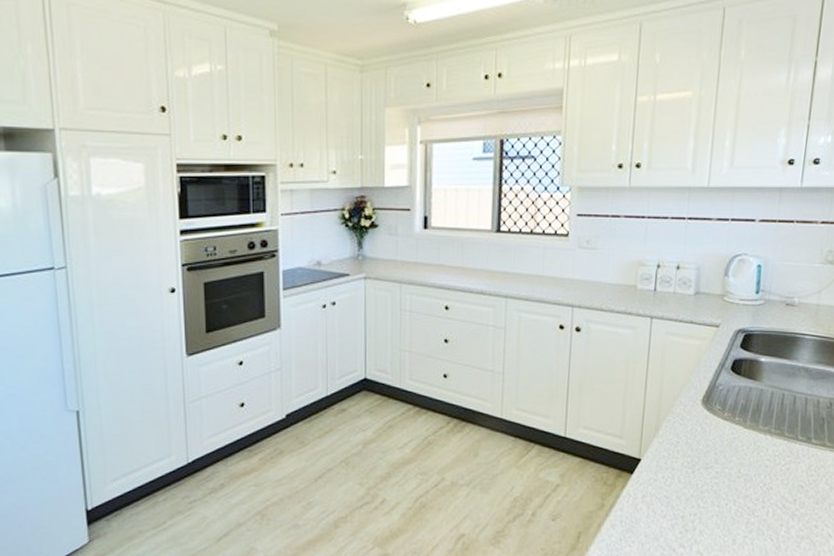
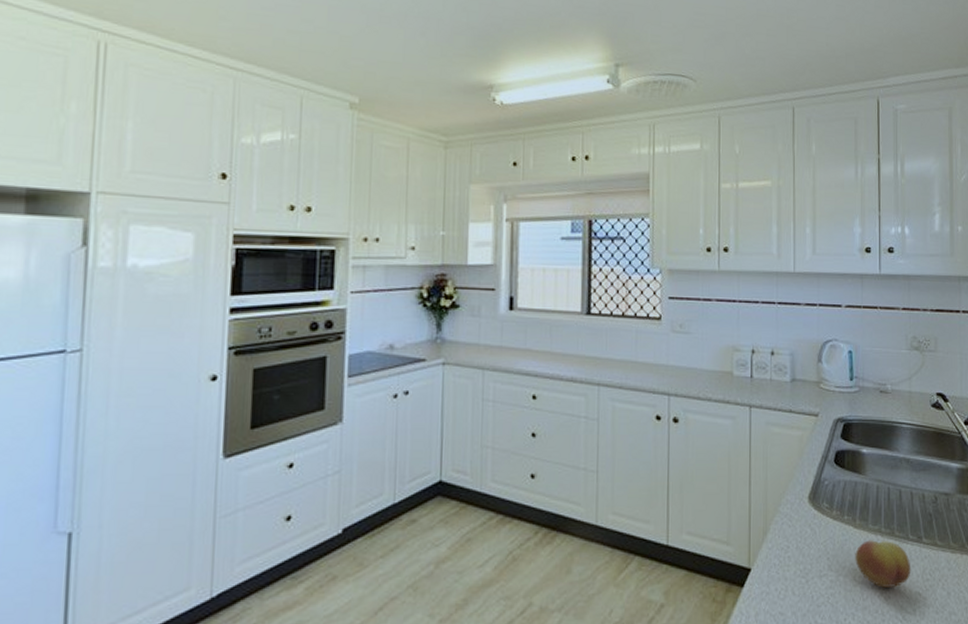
fruit: none [741,439,797,480] -> present [855,540,911,588]

